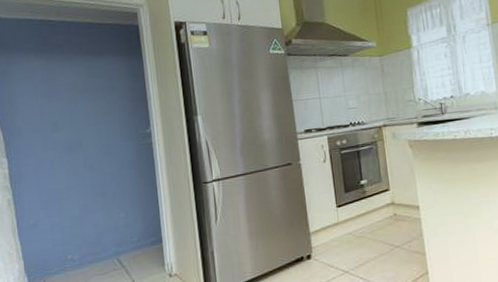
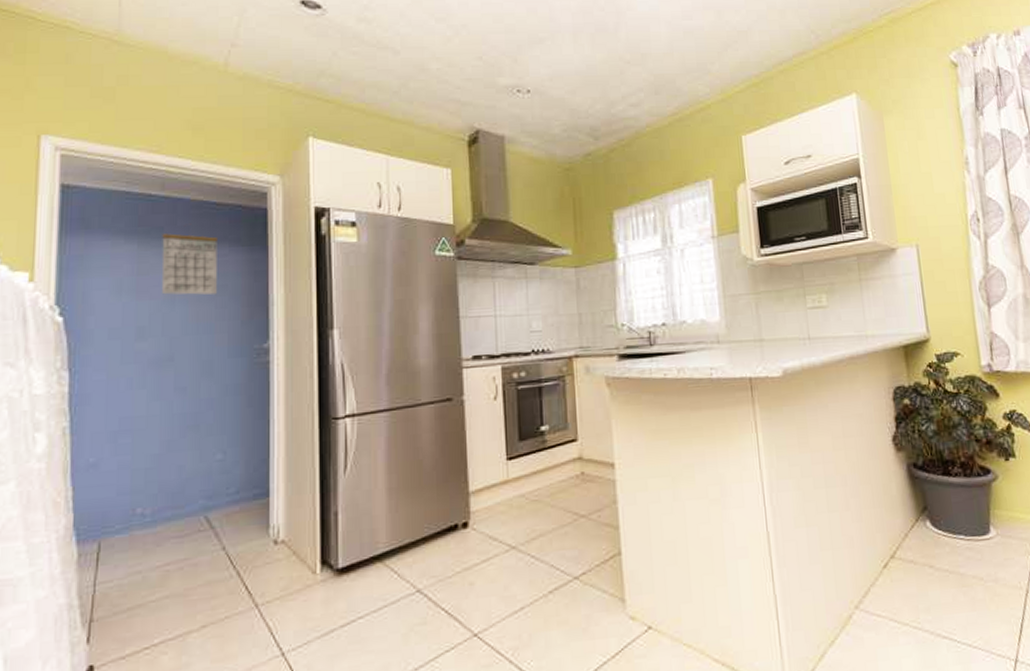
calendar: none [62,49,108,97] -> present [161,233,217,295]

